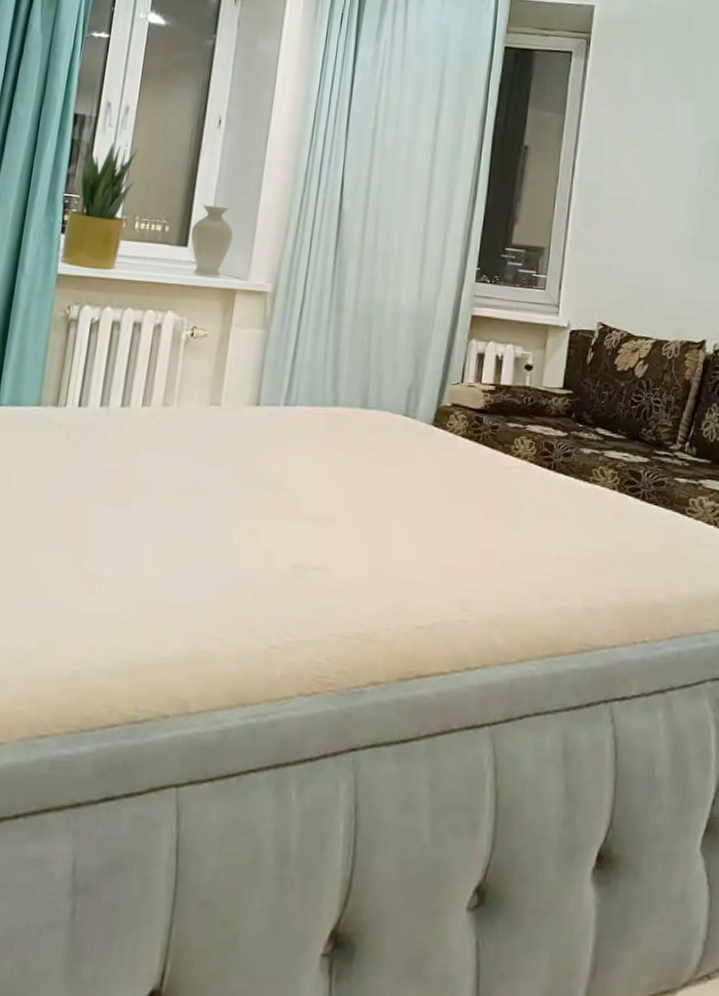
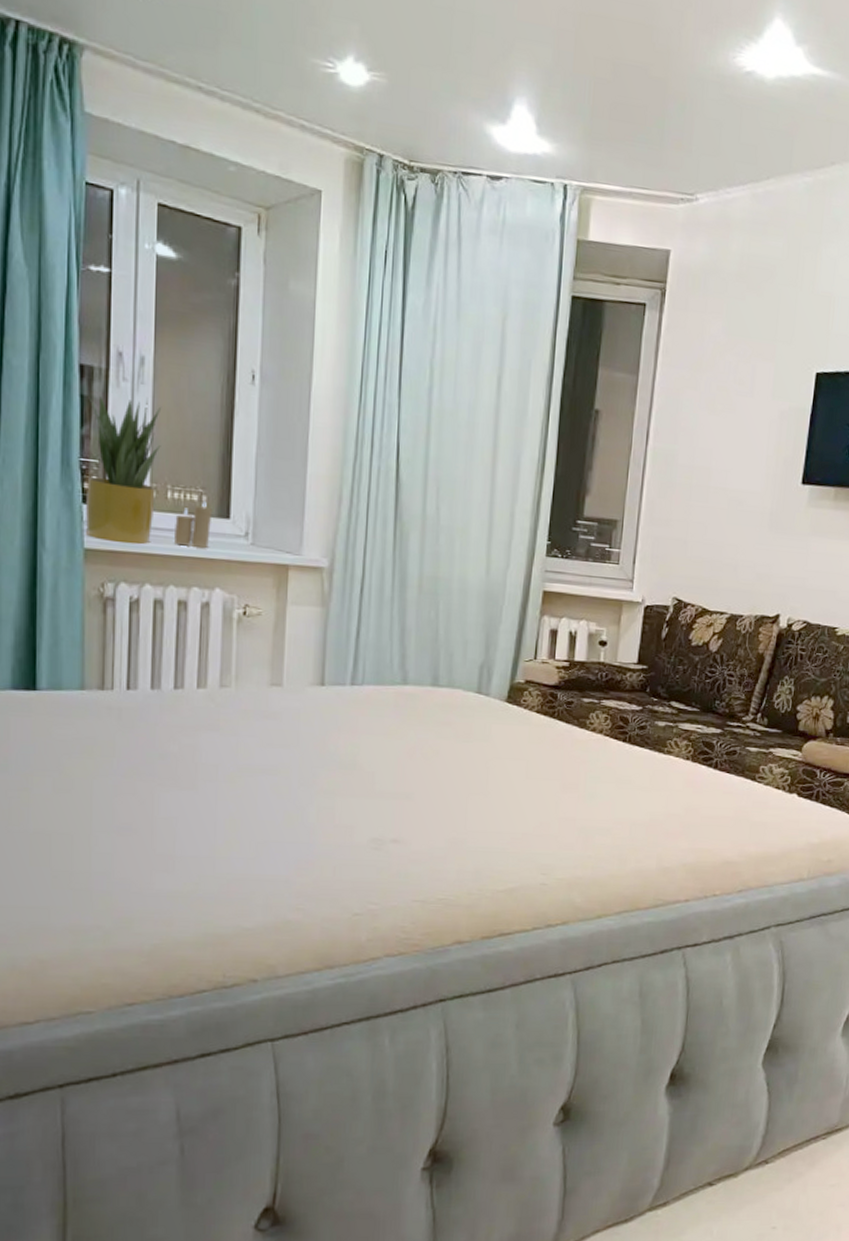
candle: none [136,230,173,275] -> present [173,500,213,549]
vase: present [191,205,234,278] -> none [233,472,280,553]

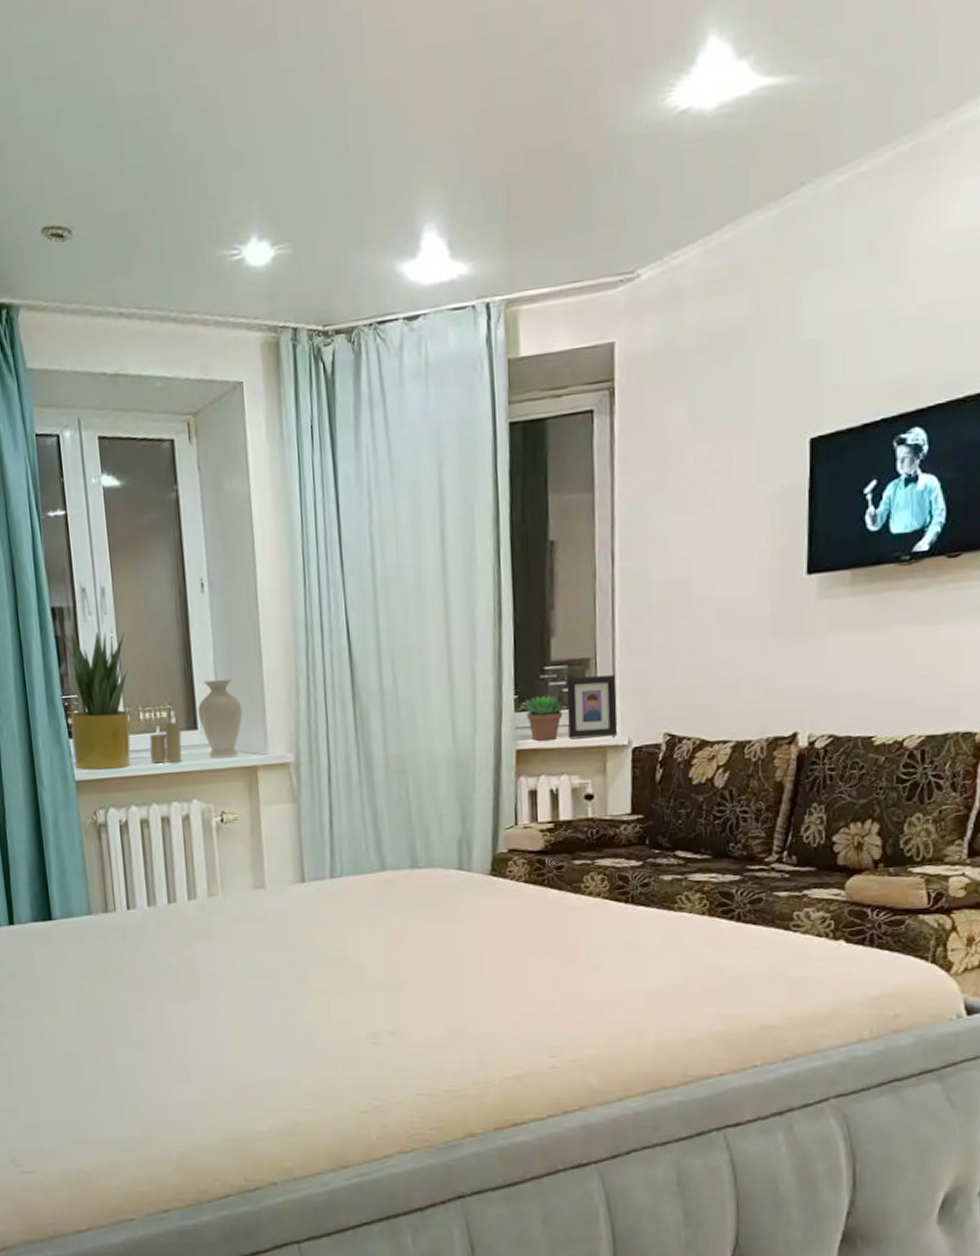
vase: none [233,472,280,553] -> present [198,678,243,758]
succulent plant: none [552,545,592,588] -> present [520,694,566,742]
picture frame: none [591,534,638,593] -> present [566,675,617,739]

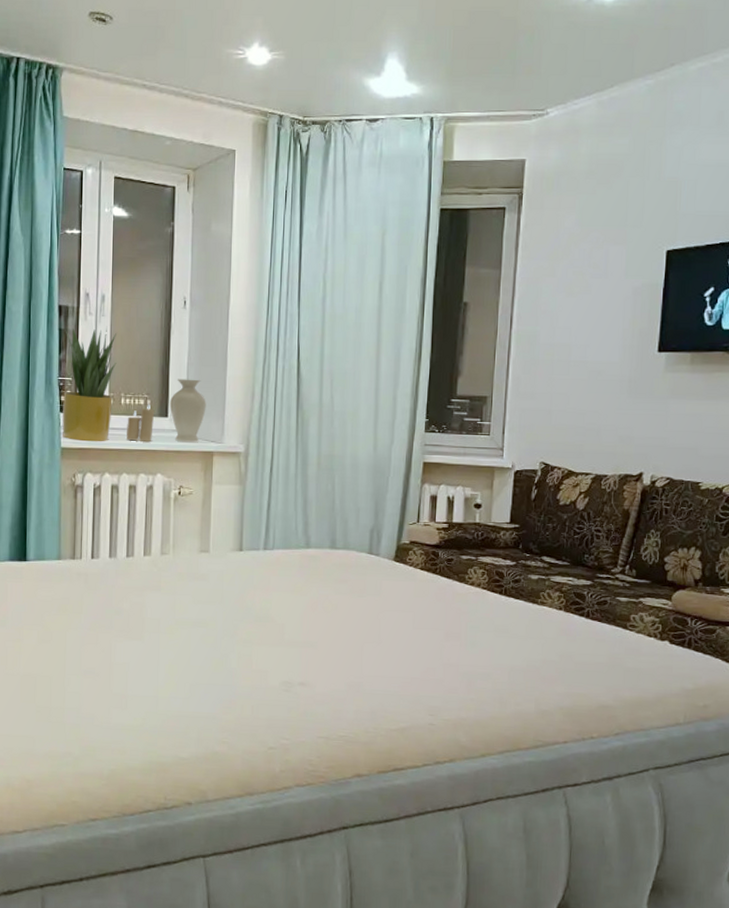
succulent plant: present [520,694,566,742] -> none [430,421,466,458]
picture frame: present [566,675,617,739] -> none [466,410,507,460]

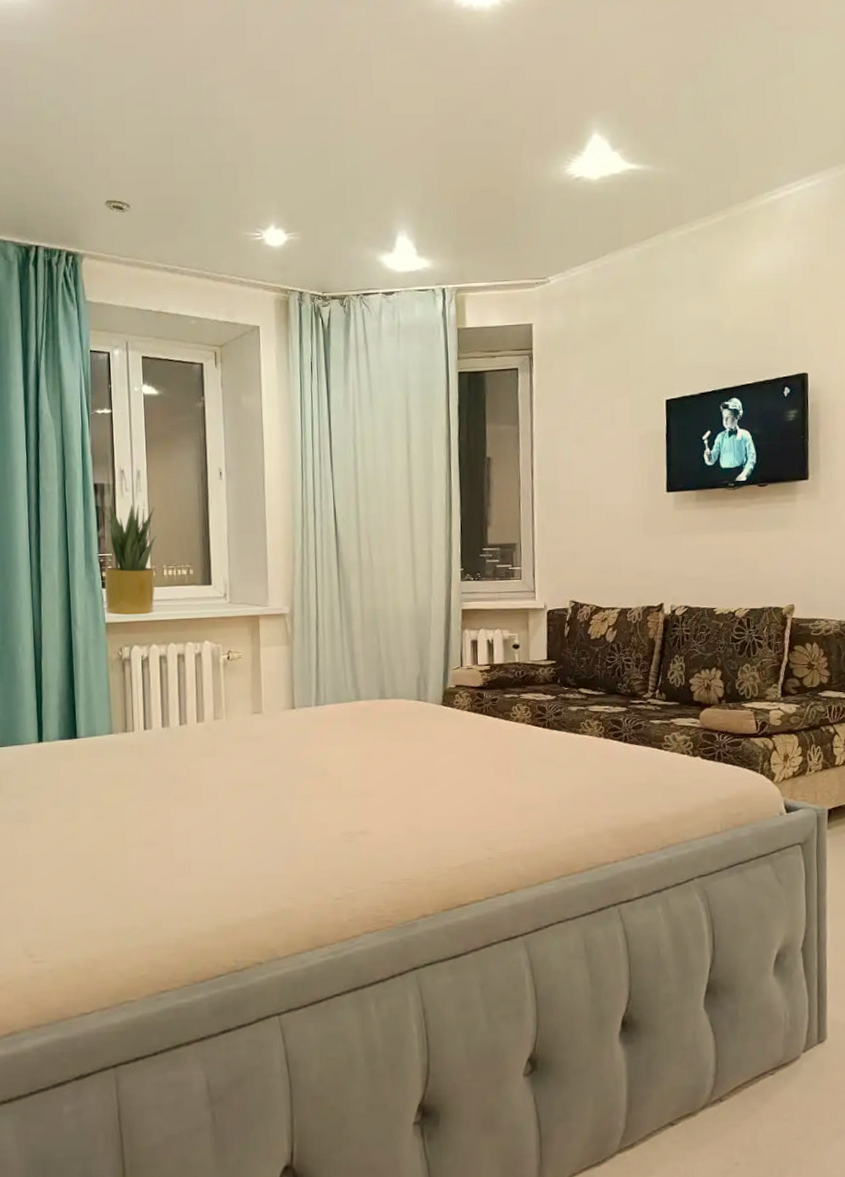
candle: present [126,404,155,443] -> none [170,573,198,611]
vase: present [170,379,206,443] -> none [213,546,249,608]

